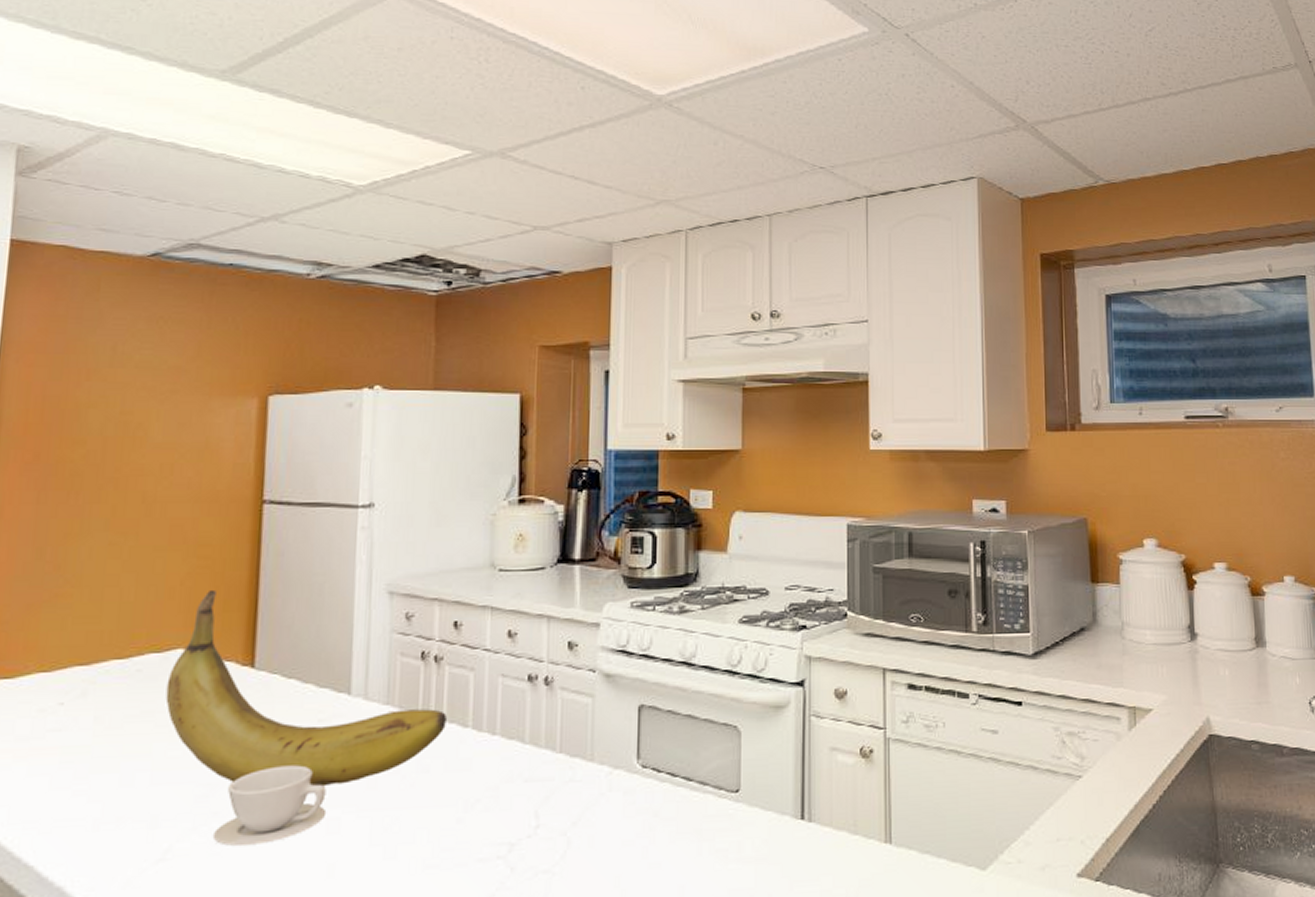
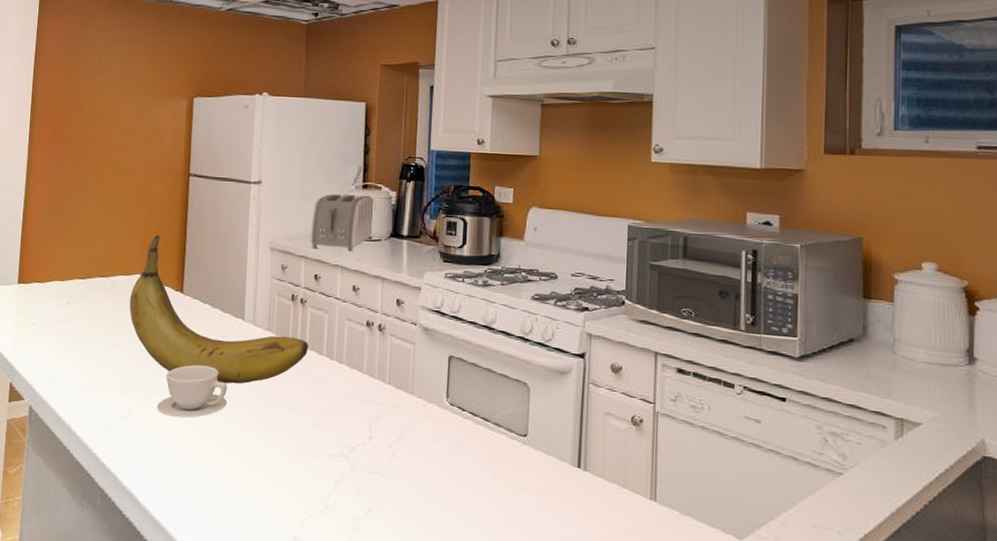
toaster: none [446,512,537,588] -> present [310,194,376,252]

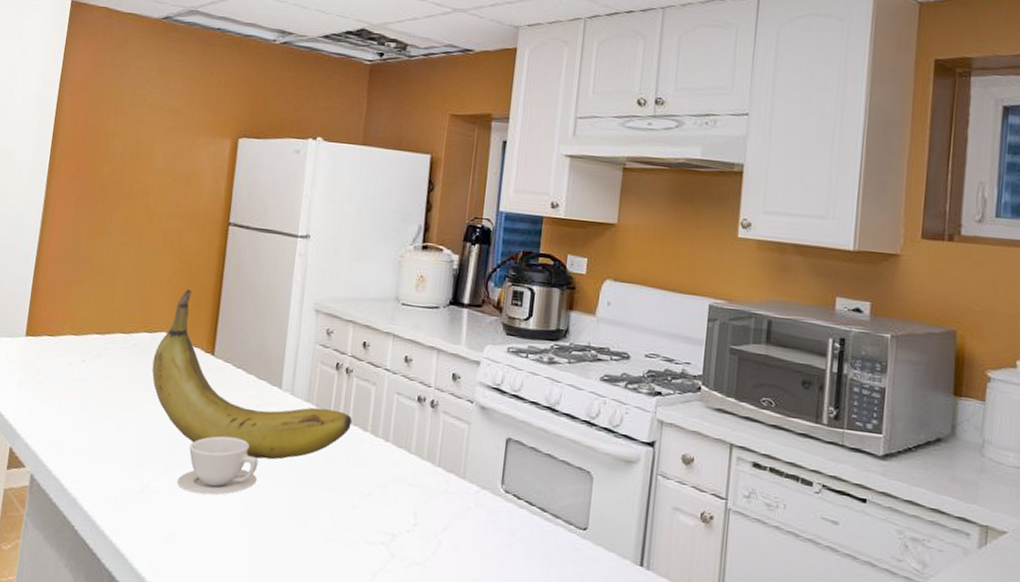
toaster: present [310,194,376,252] -> none [360,253,435,319]

